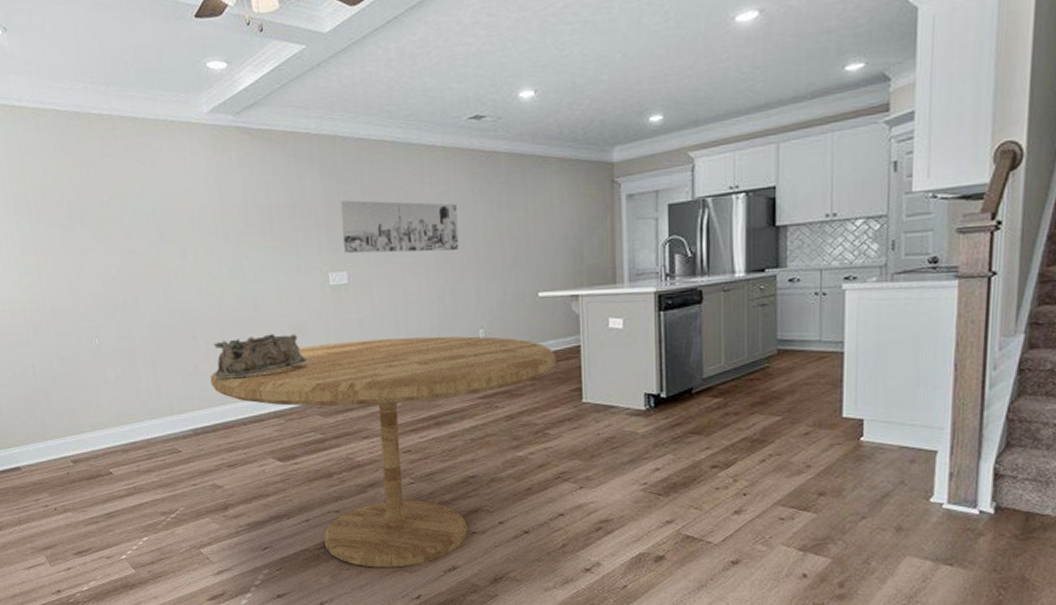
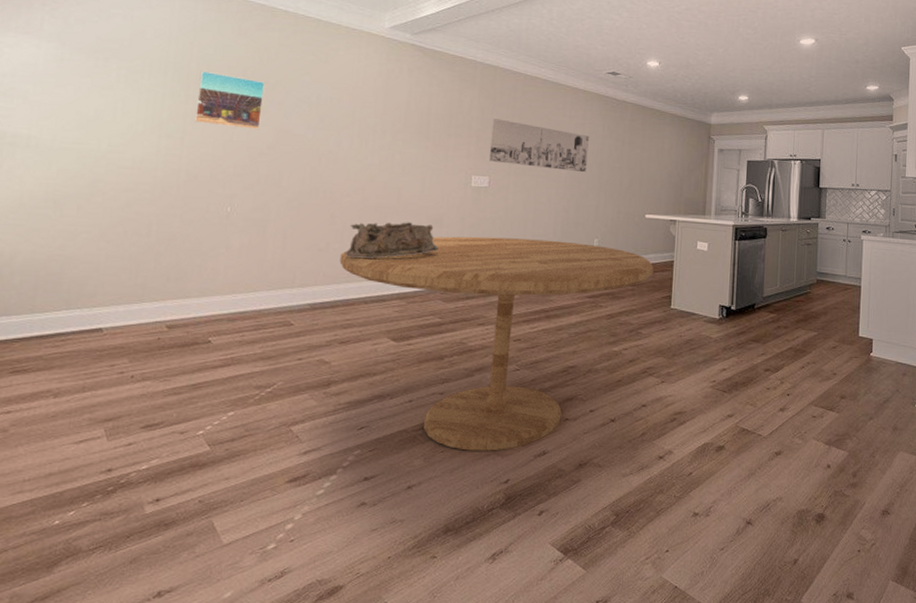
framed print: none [37,198,106,256] -> present [194,70,266,130]

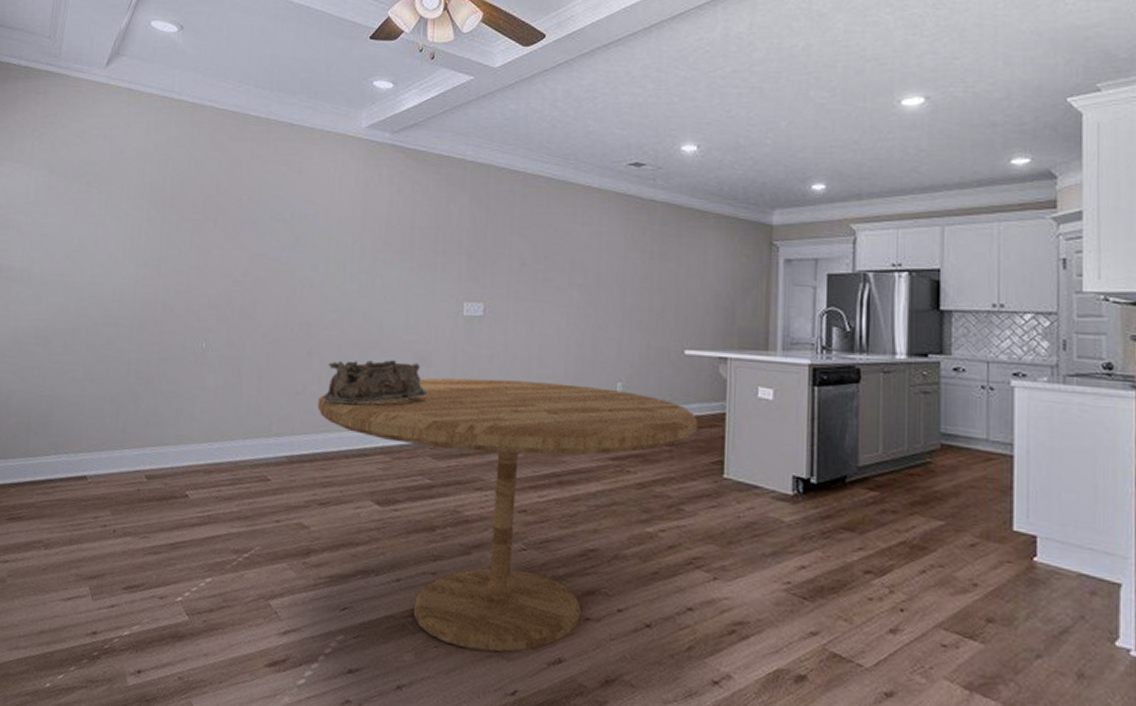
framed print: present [194,70,266,130] -> none [169,190,239,254]
wall art: present [489,118,589,173] -> none [484,230,607,296]

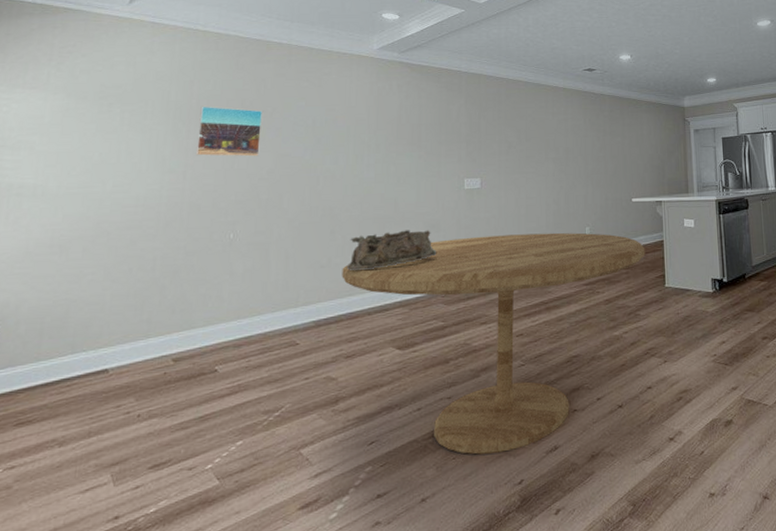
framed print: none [169,190,239,254] -> present [195,106,263,157]

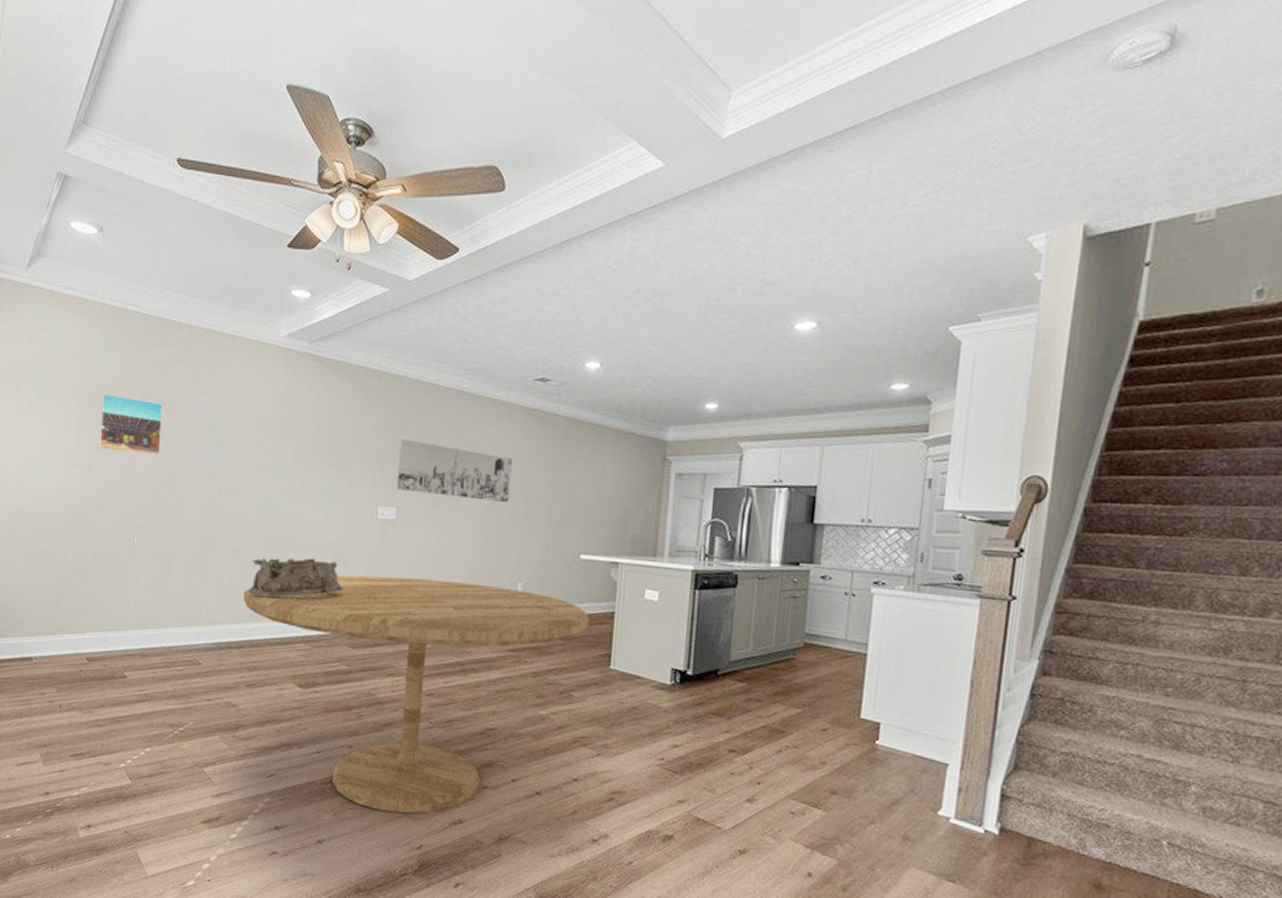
wall art: none [480,122,573,165] -> present [397,439,512,503]

